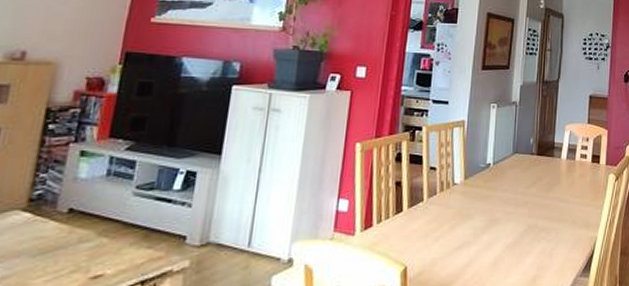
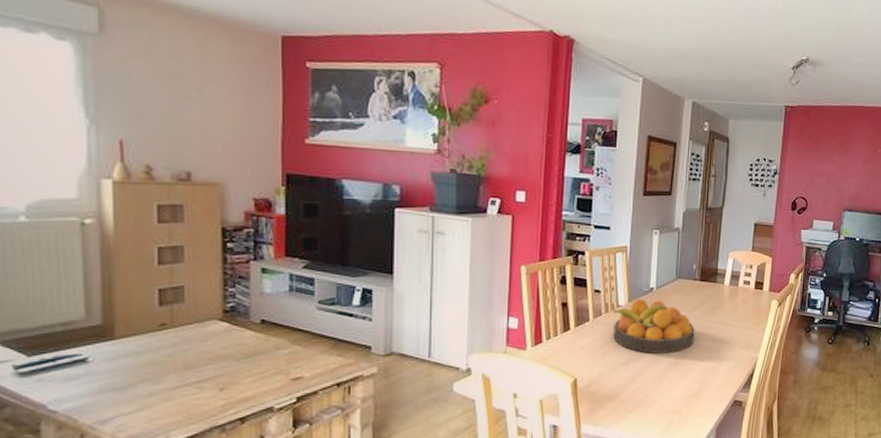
fruit bowl: none [448,176,532,236] -> present [613,299,695,353]

